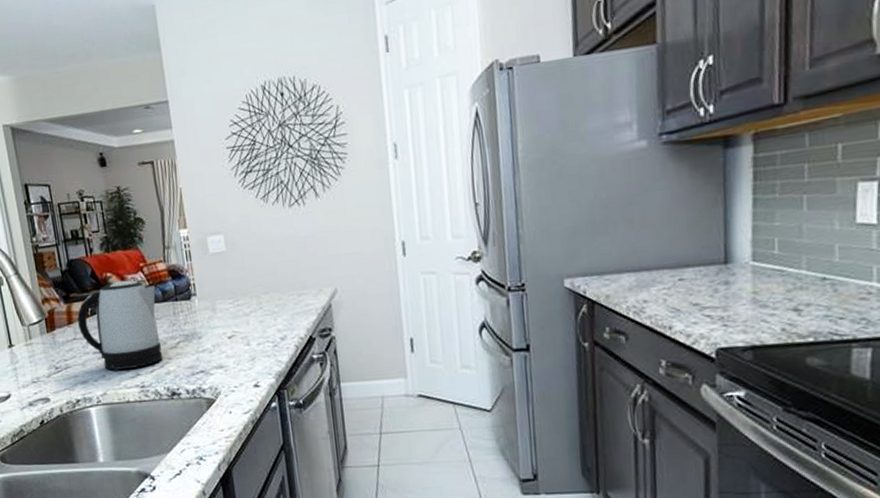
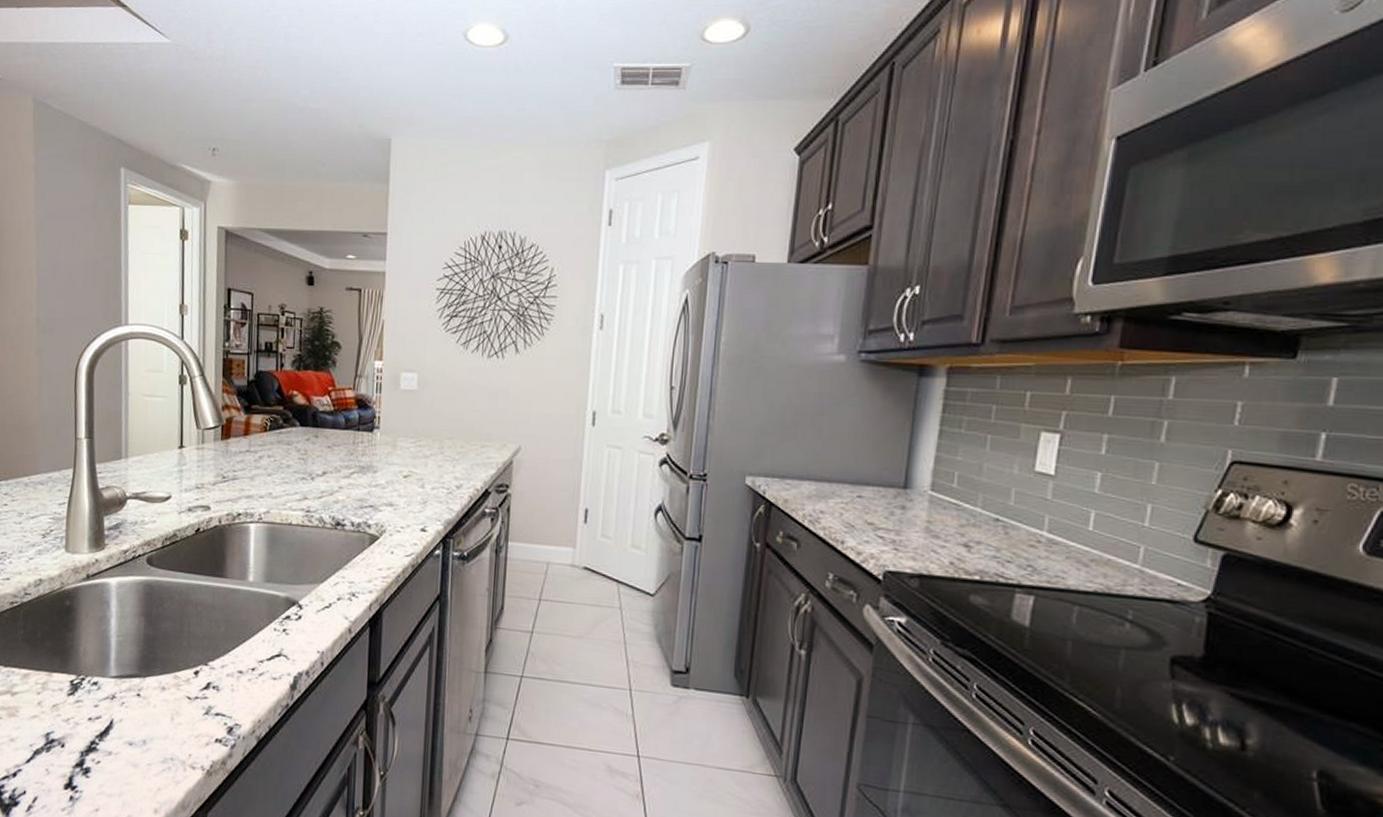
kettle: present [77,280,163,370] -> none [254,400,339,492]

